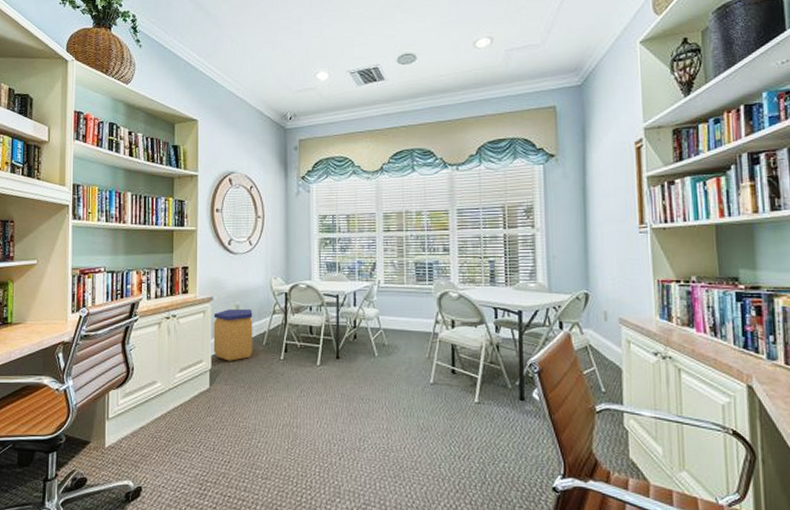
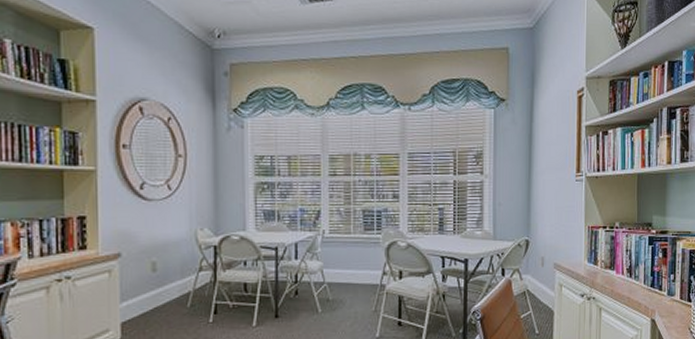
trash can: present [213,309,253,361] -> none [122,266,175,328]

